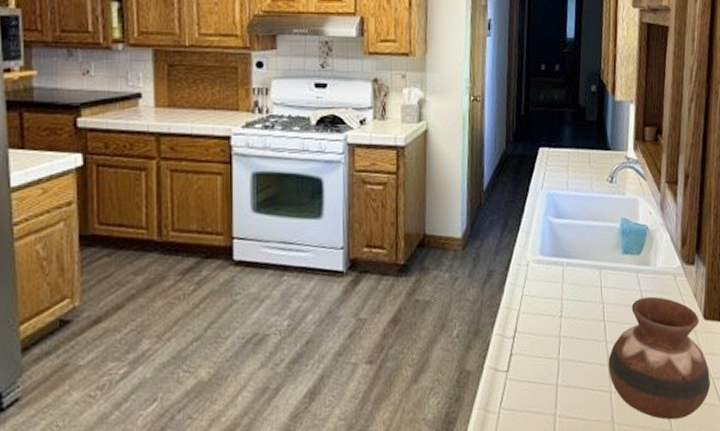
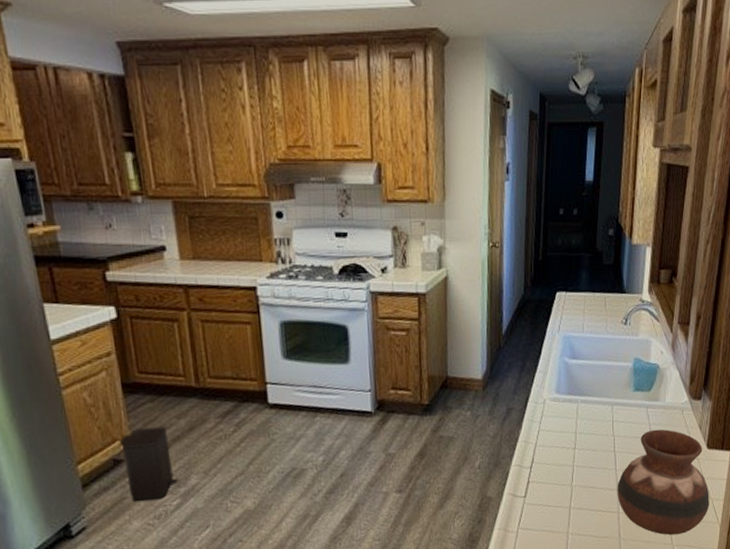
pedal bin: none [70,283,130,370] -> present [120,426,180,502]

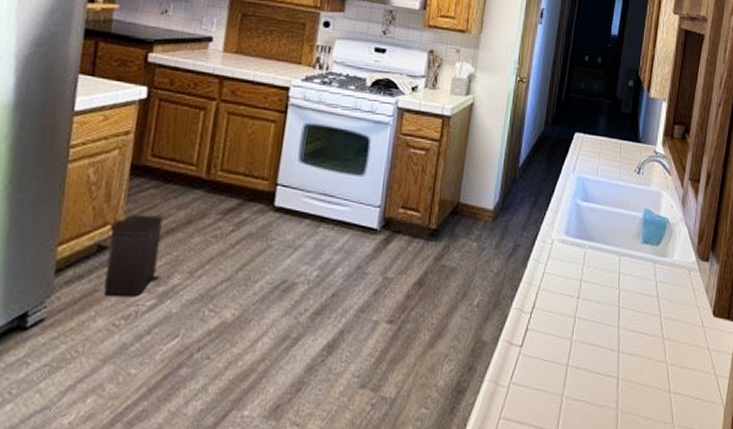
vase: present [617,429,709,535] -> none [618,287,714,413]

